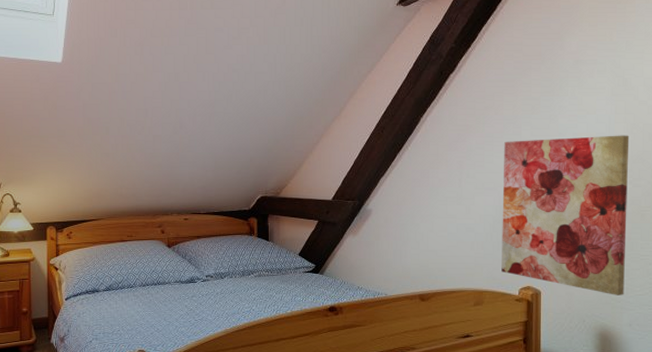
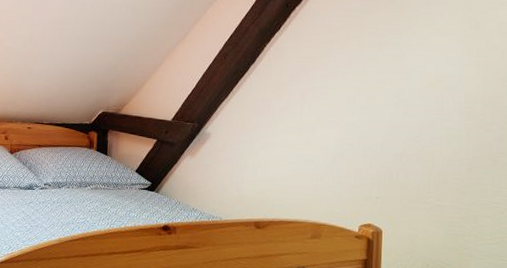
wall art: present [501,135,630,295] -> none [341,76,482,243]

